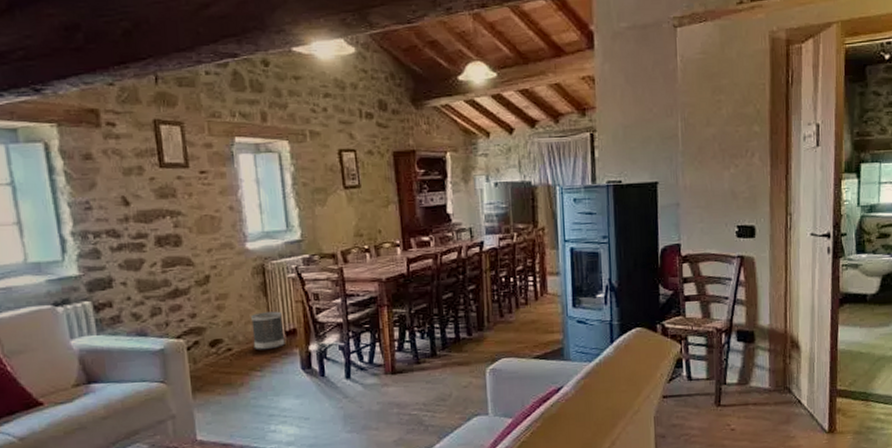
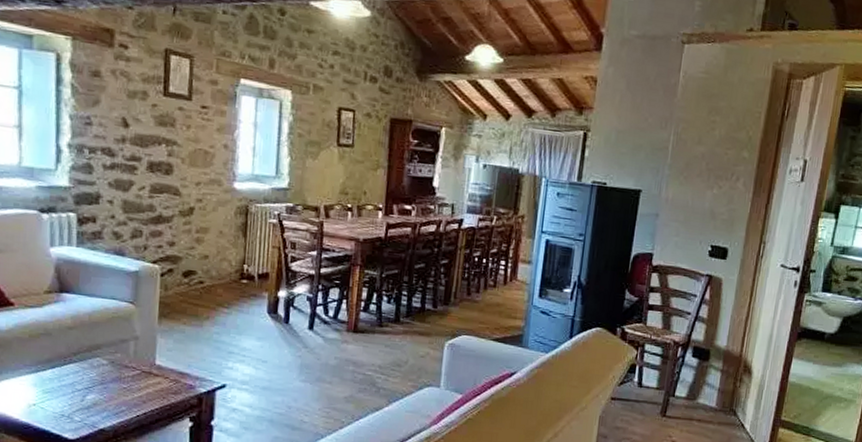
wastebasket: present [251,311,285,350] -> none [225,251,257,289]

